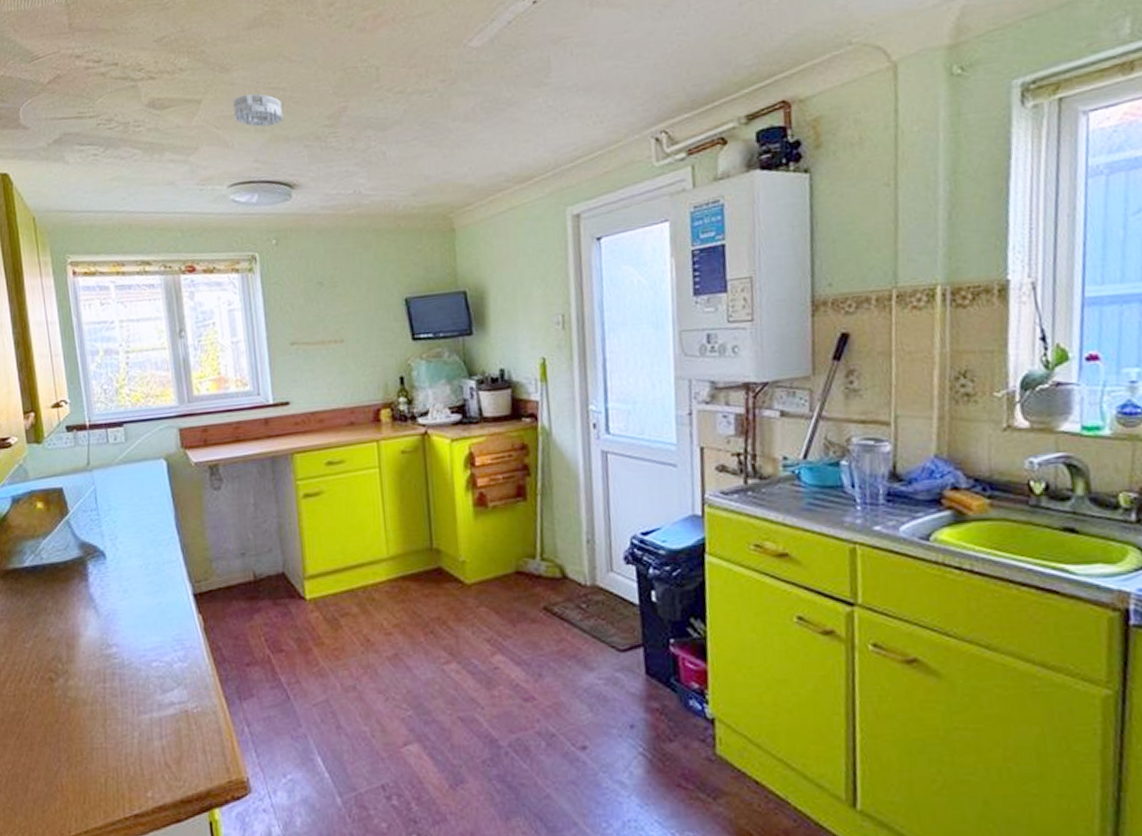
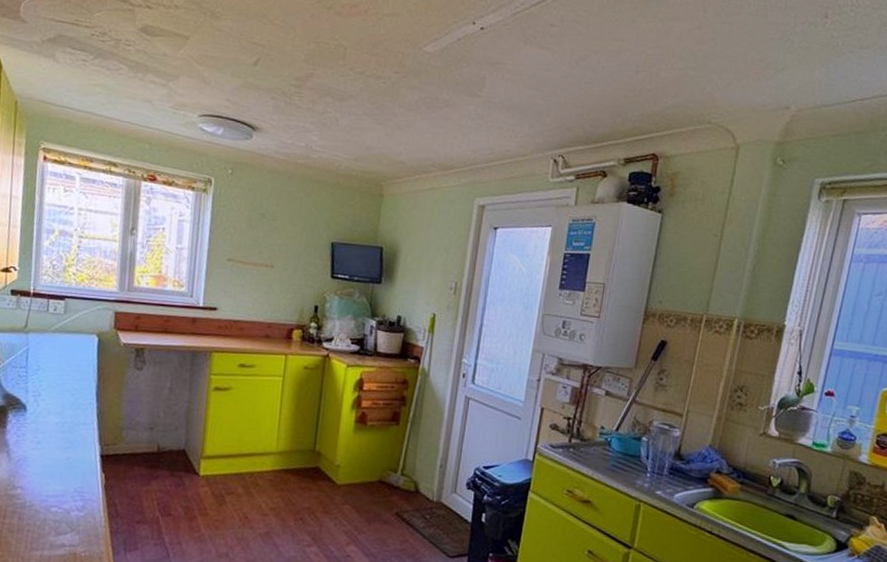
smoke detector: present [233,93,283,127] -> none [215,42,259,75]

